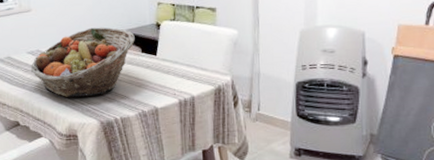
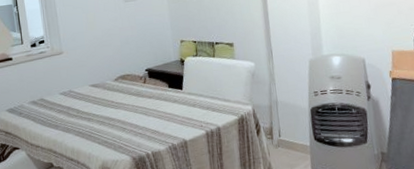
fruit basket: present [31,27,135,97] -> none [63,65,162,135]

